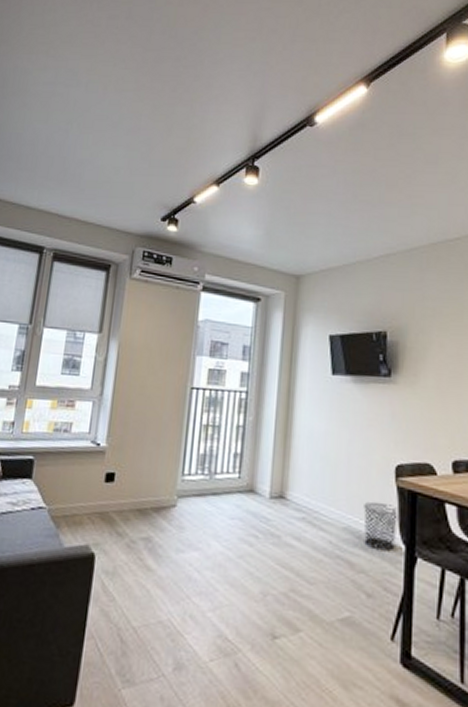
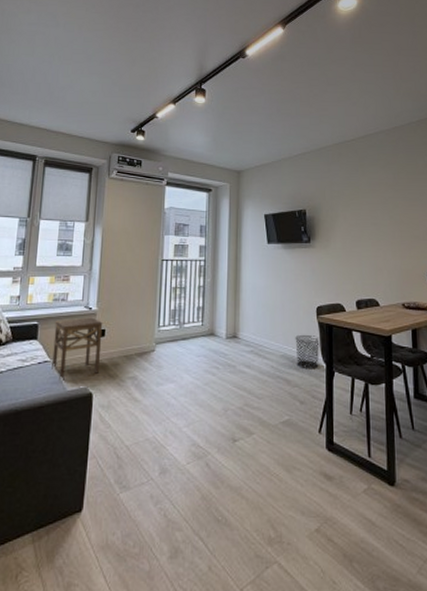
side table: none [47,455,113,534] -> present [52,317,103,381]

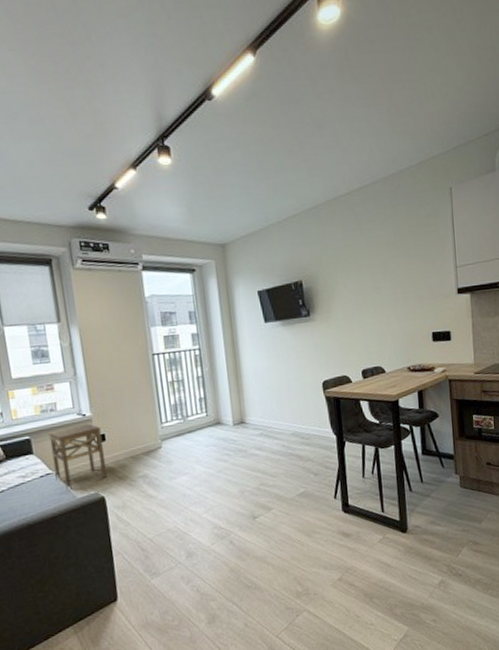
waste bin: present [295,334,320,370] -> none [303,410,329,443]

